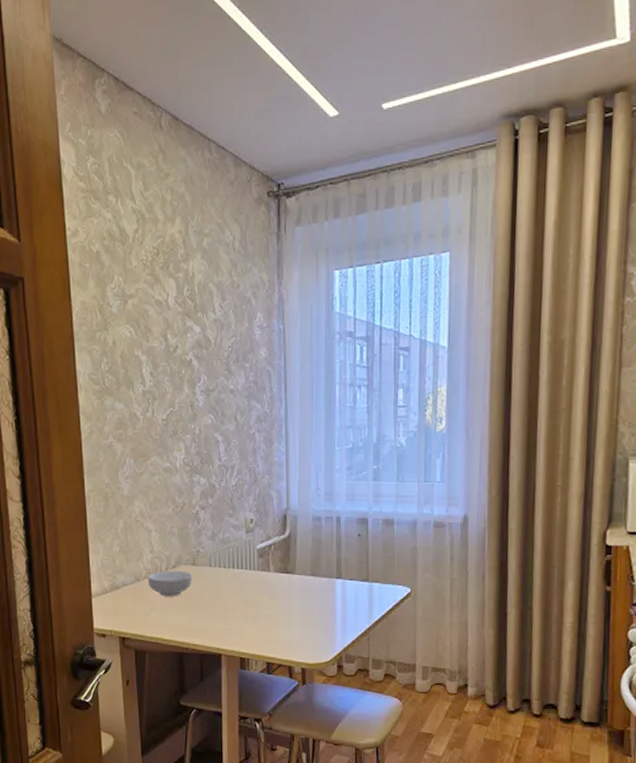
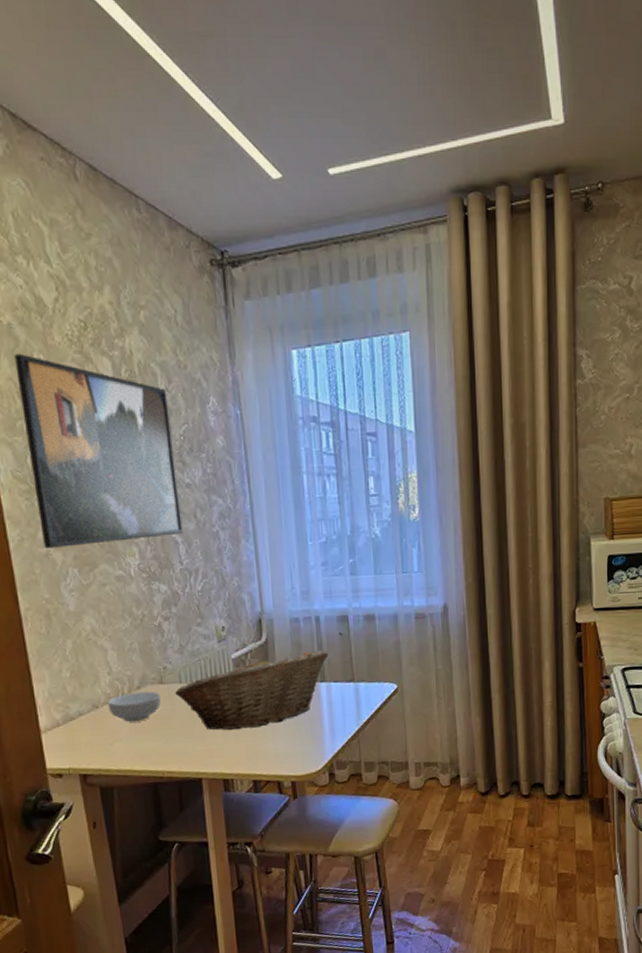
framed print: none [99,276,224,440] -> present [14,353,184,548]
fruit basket: none [205,548,347,615] -> present [175,650,329,731]

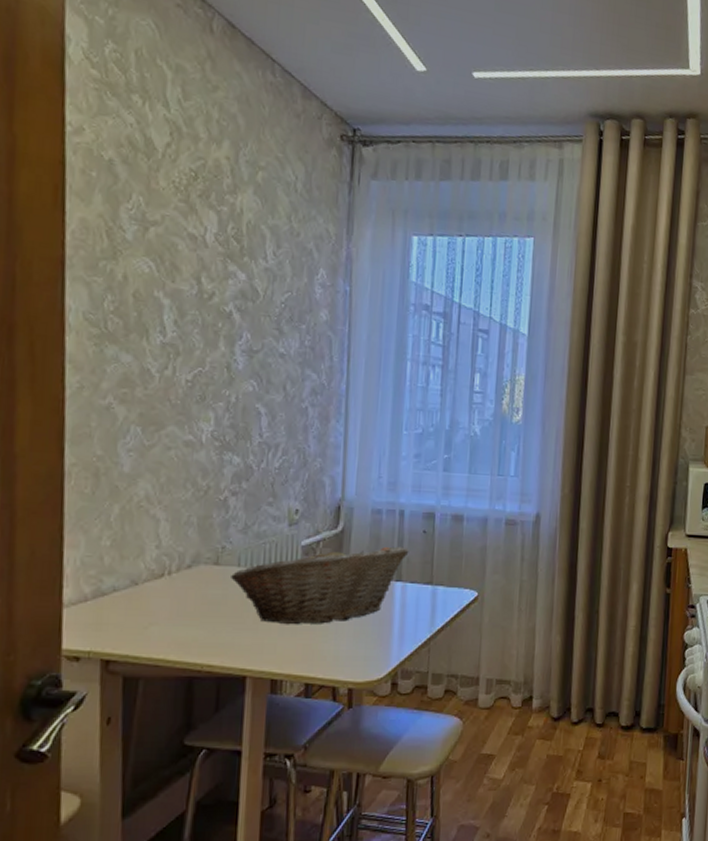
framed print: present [14,353,184,548] -> none [106,191,274,405]
cereal bowl: present [107,691,162,722] -> none [149,571,214,605]

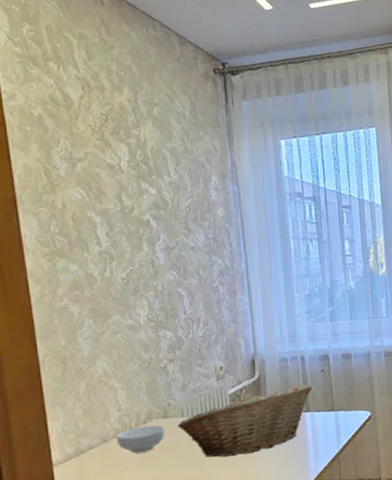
cereal bowl: none [149,571,214,605] -> present [116,424,165,454]

